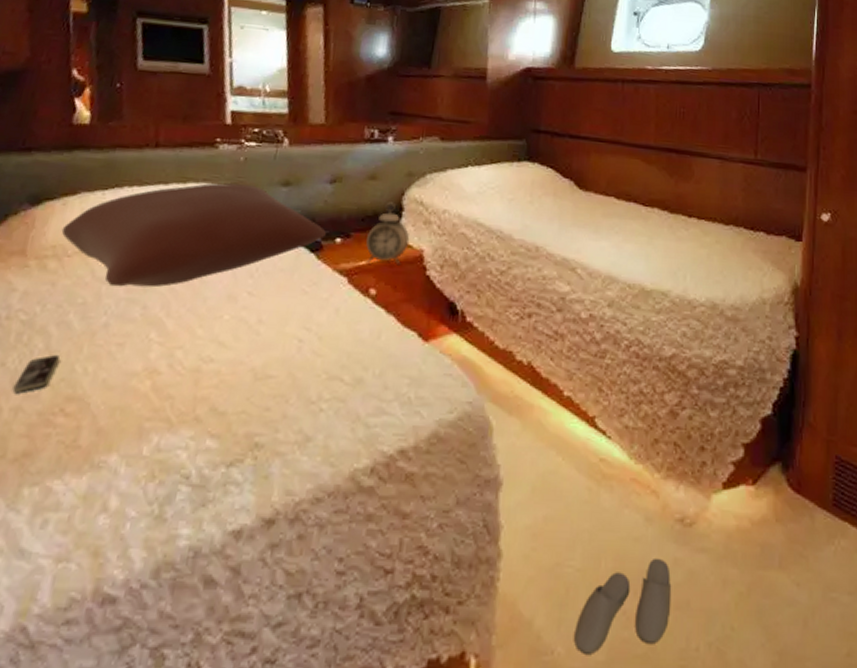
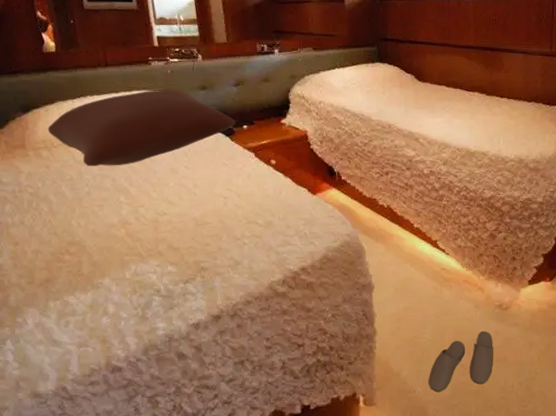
mobile phone: present [12,354,61,394] -> none [31,214,61,241]
alarm clock: present [365,202,410,266] -> none [264,97,297,143]

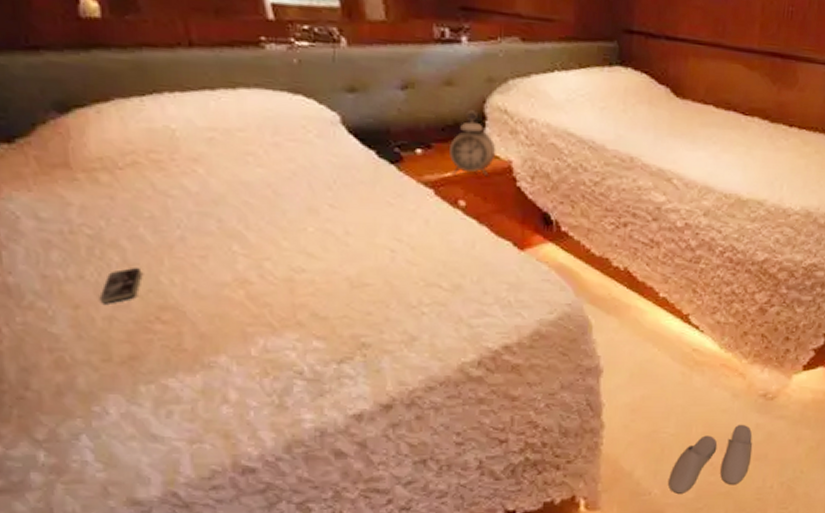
mobile phone: none [31,214,61,241] -> present [99,267,142,304]
cushion: present [47,90,236,167] -> none [104,88,404,201]
alarm clock: none [264,97,297,143] -> present [448,110,496,177]

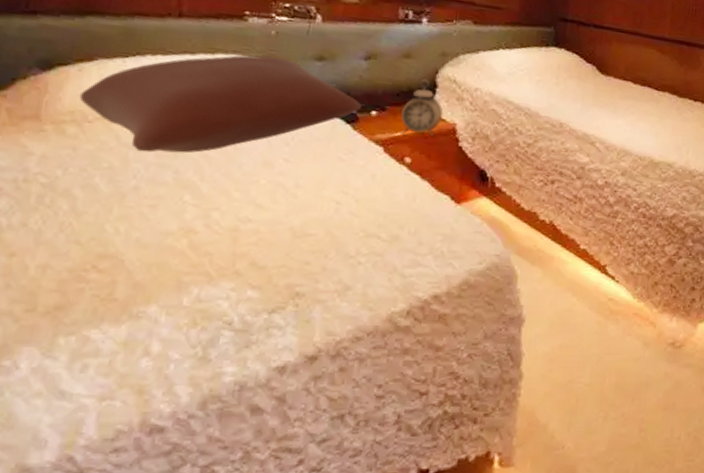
mobile phone: present [99,267,142,304] -> none [38,215,89,252]
cushion: none [104,88,404,201] -> present [79,55,362,153]
slippers: present [668,424,753,494] -> none [581,373,662,447]

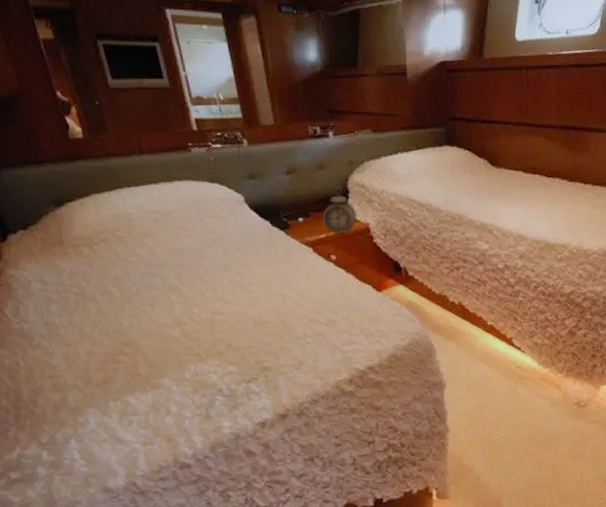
cushion: present [79,55,362,153] -> none [85,180,290,265]

